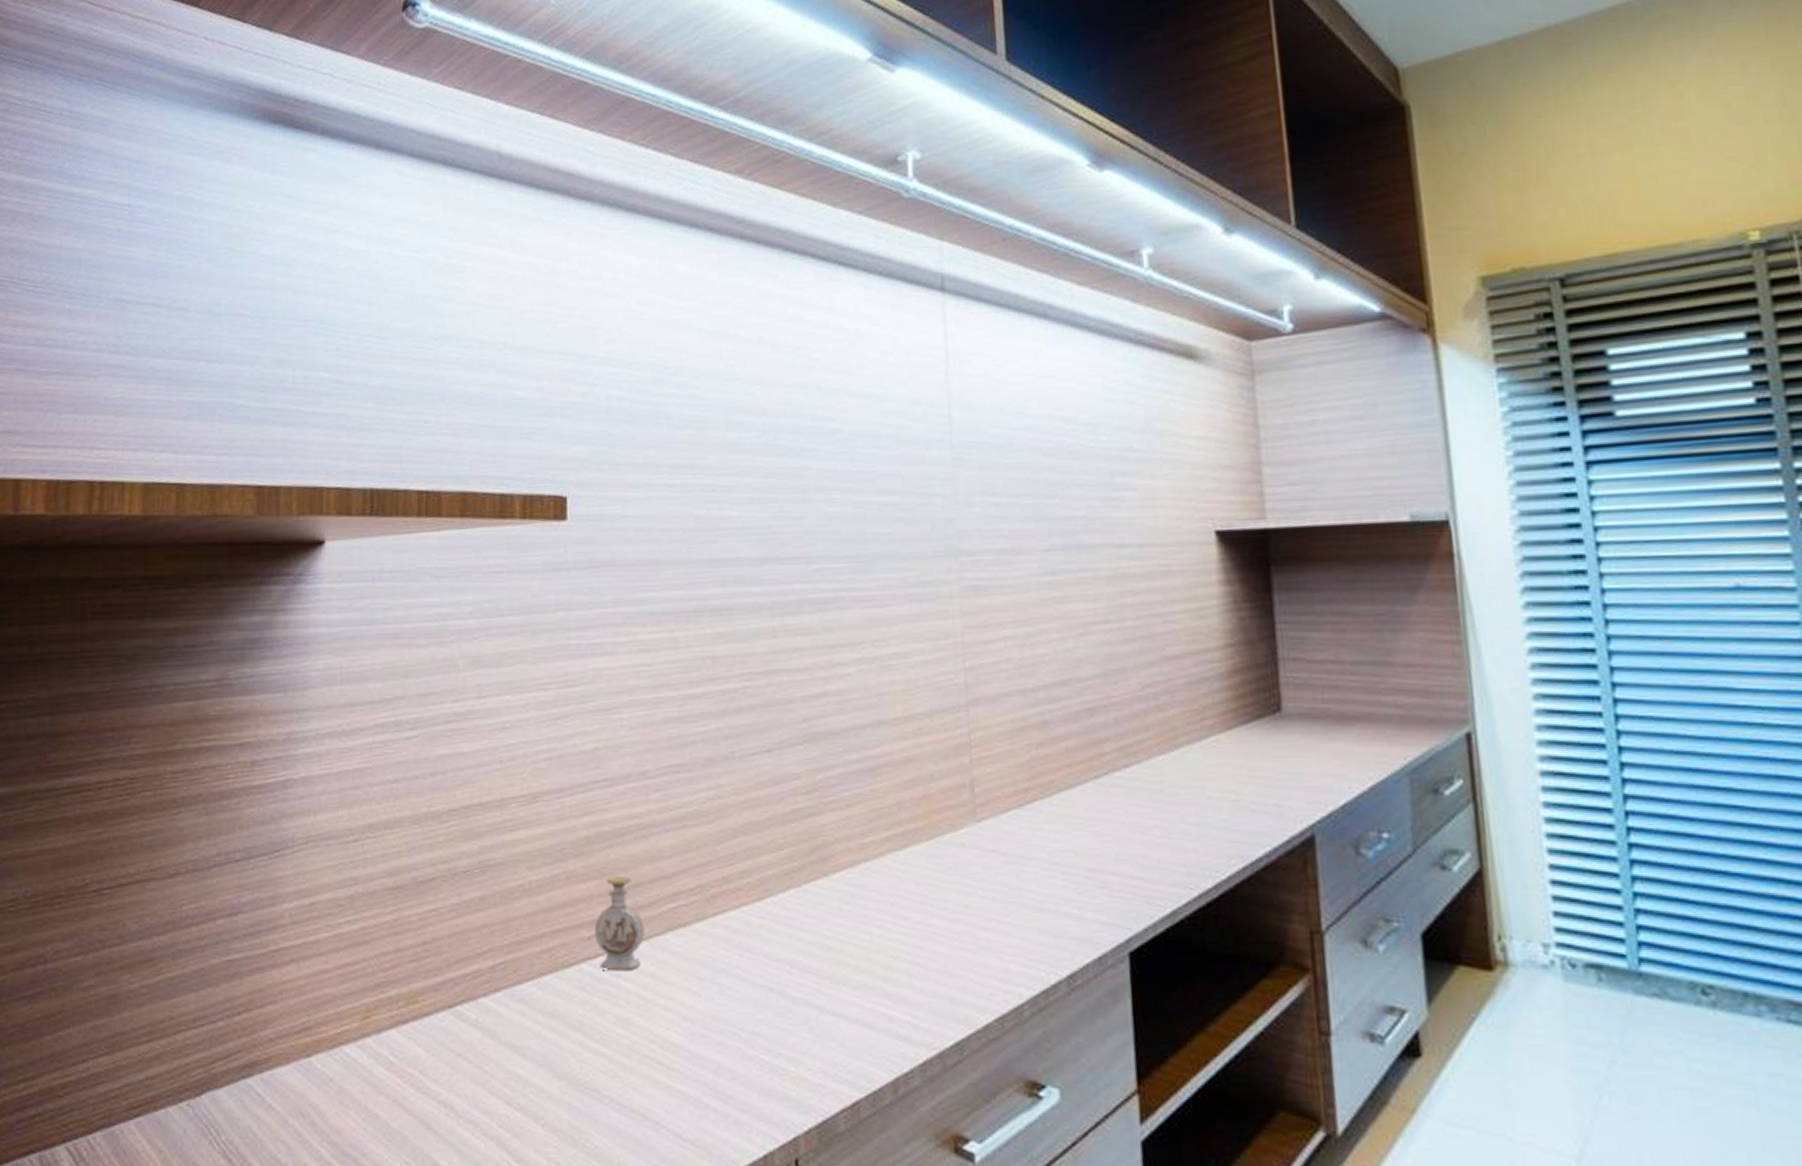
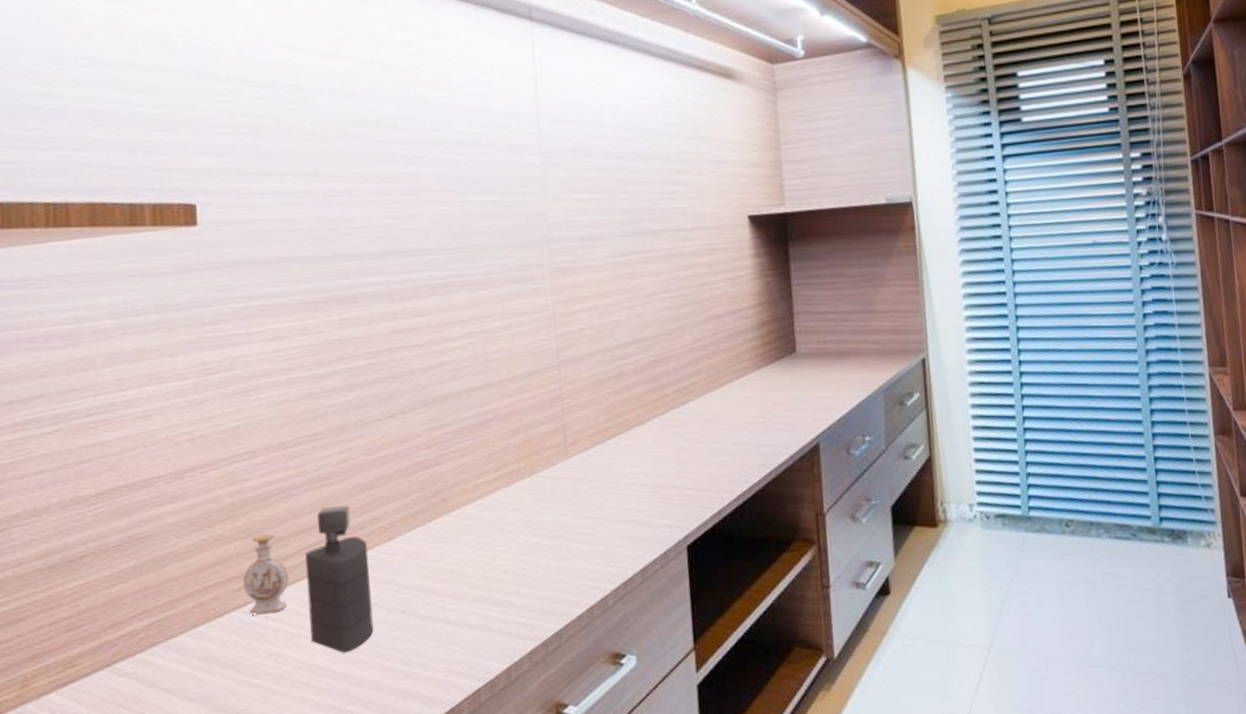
perfume bottle: none [663,852,737,1030] -> present [305,505,374,653]

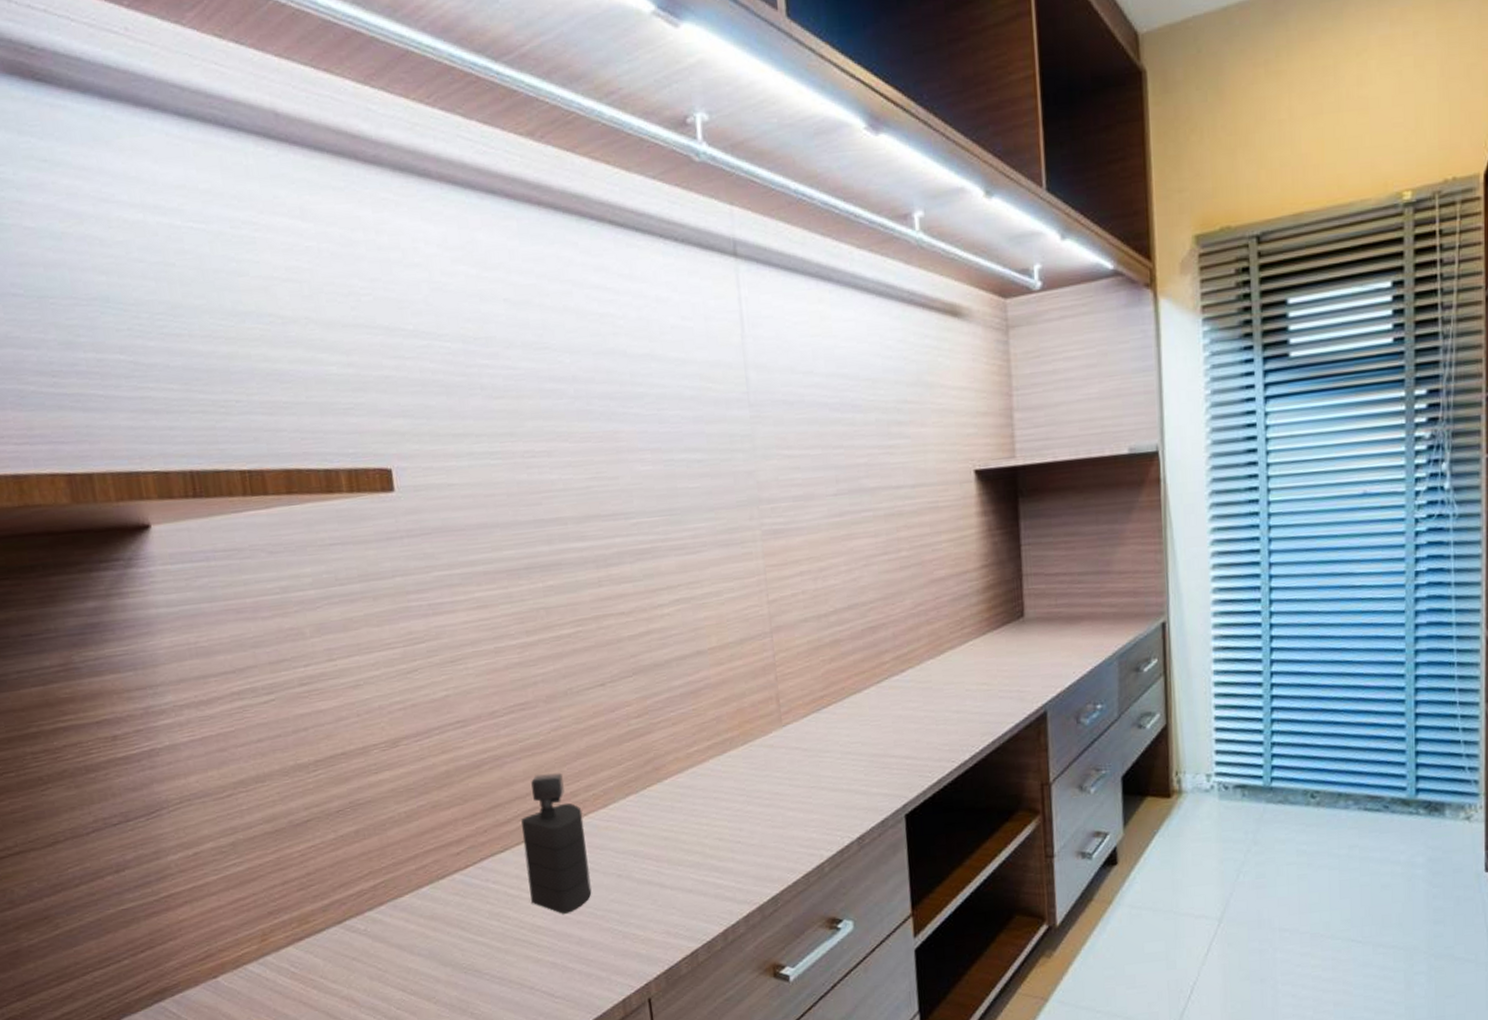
perfume bottle: present [242,533,289,615] -> none [461,800,507,877]

